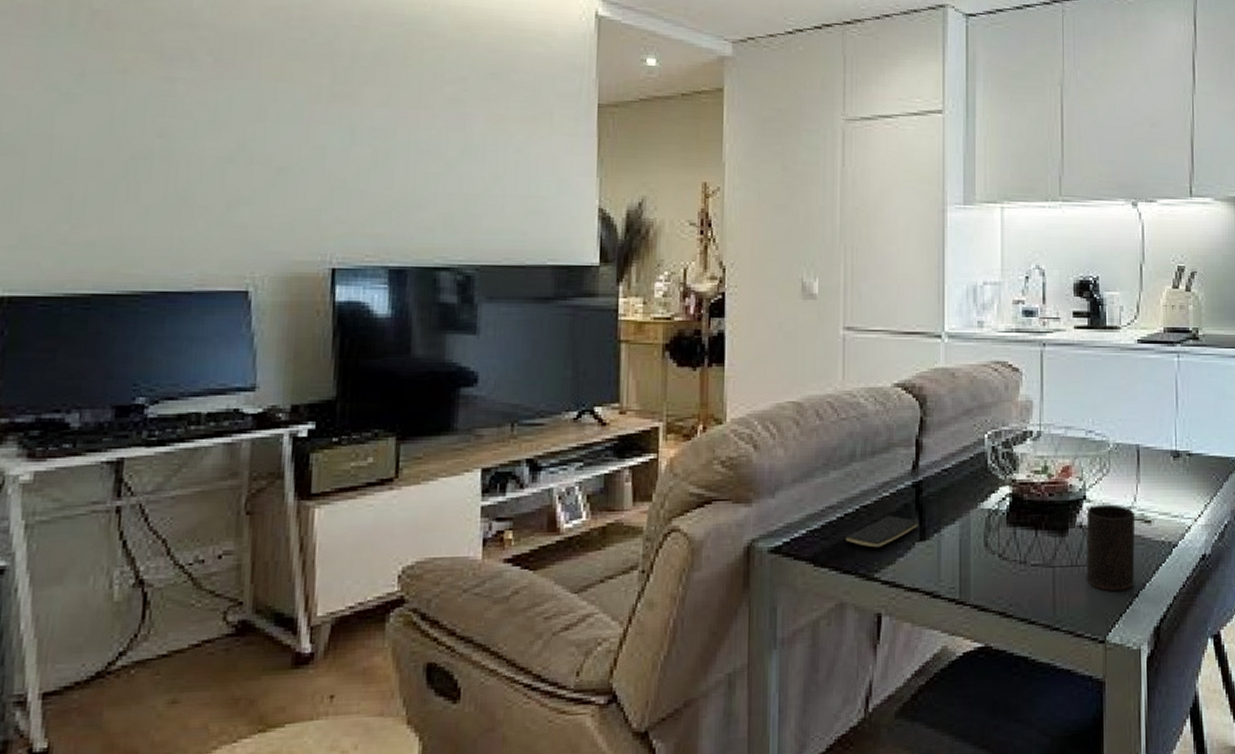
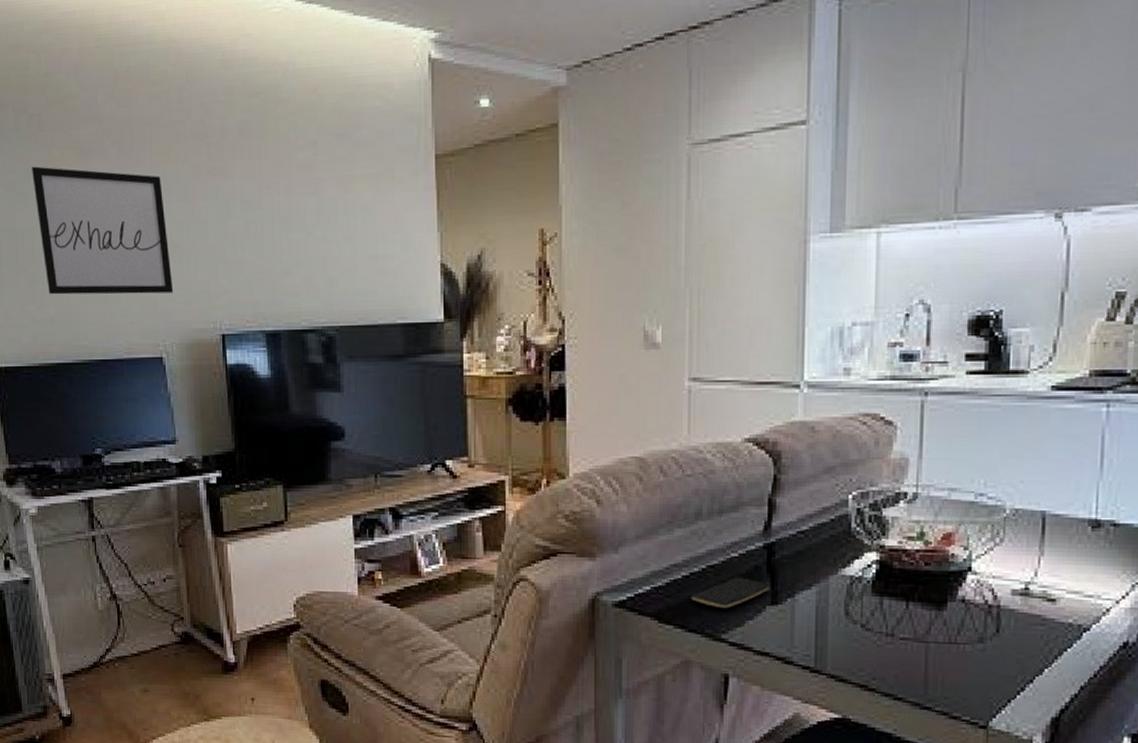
wall art: none [86,66,273,220] -> present [31,166,174,295]
cup: present [1086,504,1136,591] -> none [967,577,1035,674]

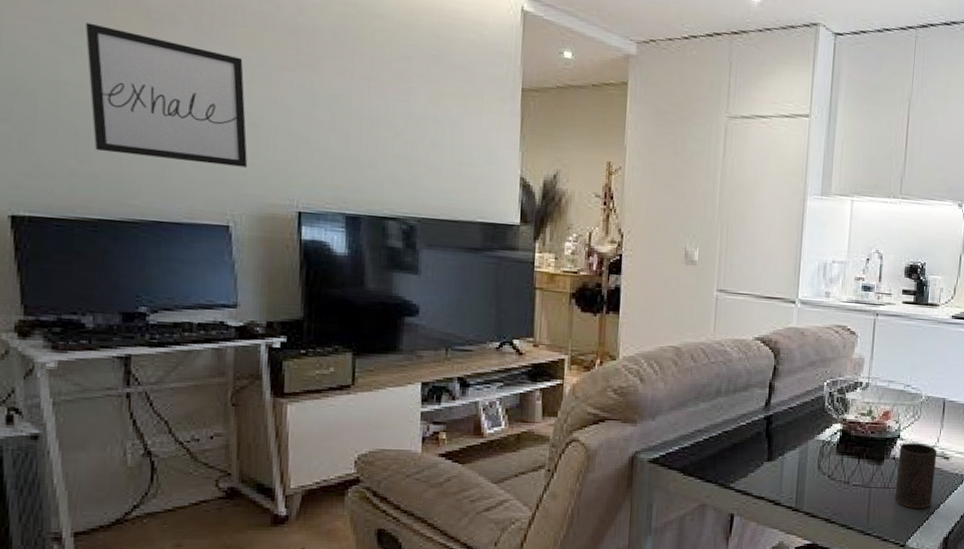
smartphone: present [690,577,770,608] -> none [709,440,767,463]
cup: none [967,577,1035,674] -> present [894,442,937,508]

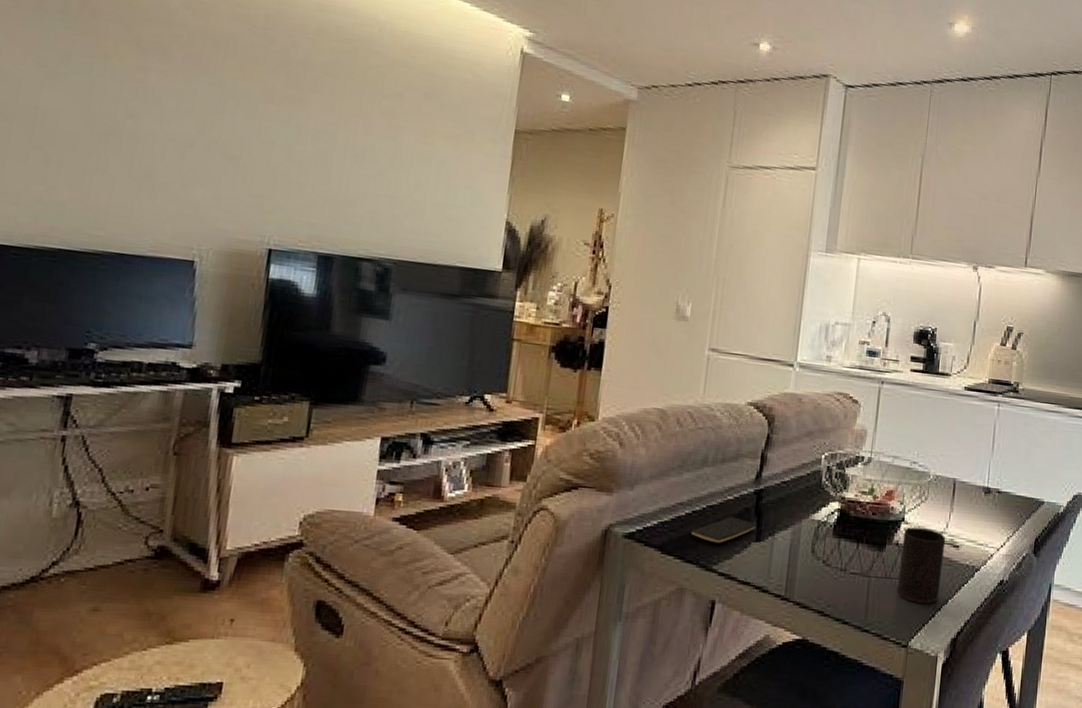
wall art: present [84,22,248,167] -> none [65,49,230,201]
smartphone: none [709,440,767,463] -> present [690,516,756,543]

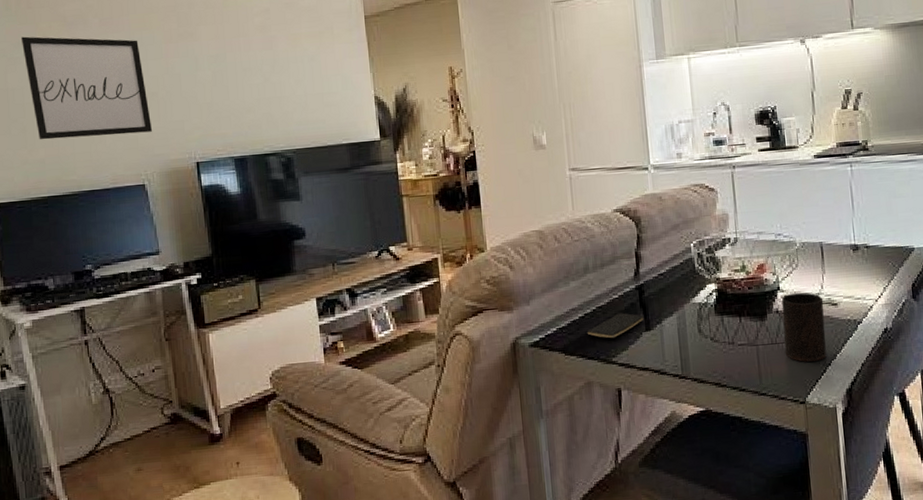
wall art: none [65,49,230,201] -> present [20,36,153,140]

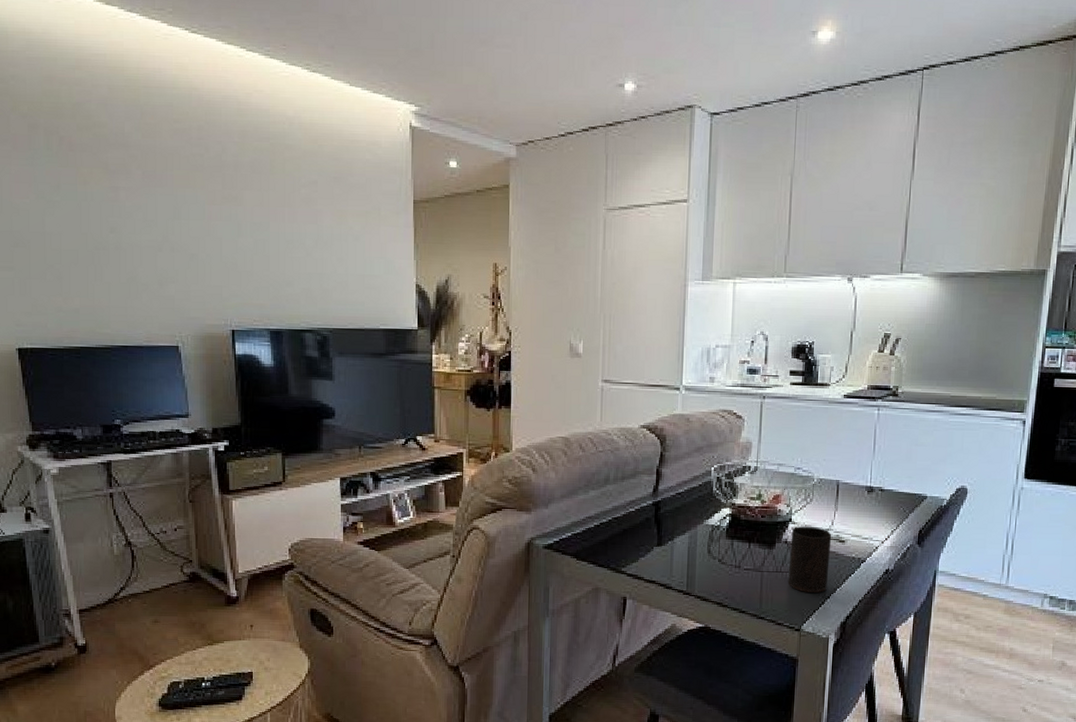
wall art: present [20,36,153,140] -> none [60,180,190,294]
smartphone: present [587,312,643,338] -> none [600,526,656,548]

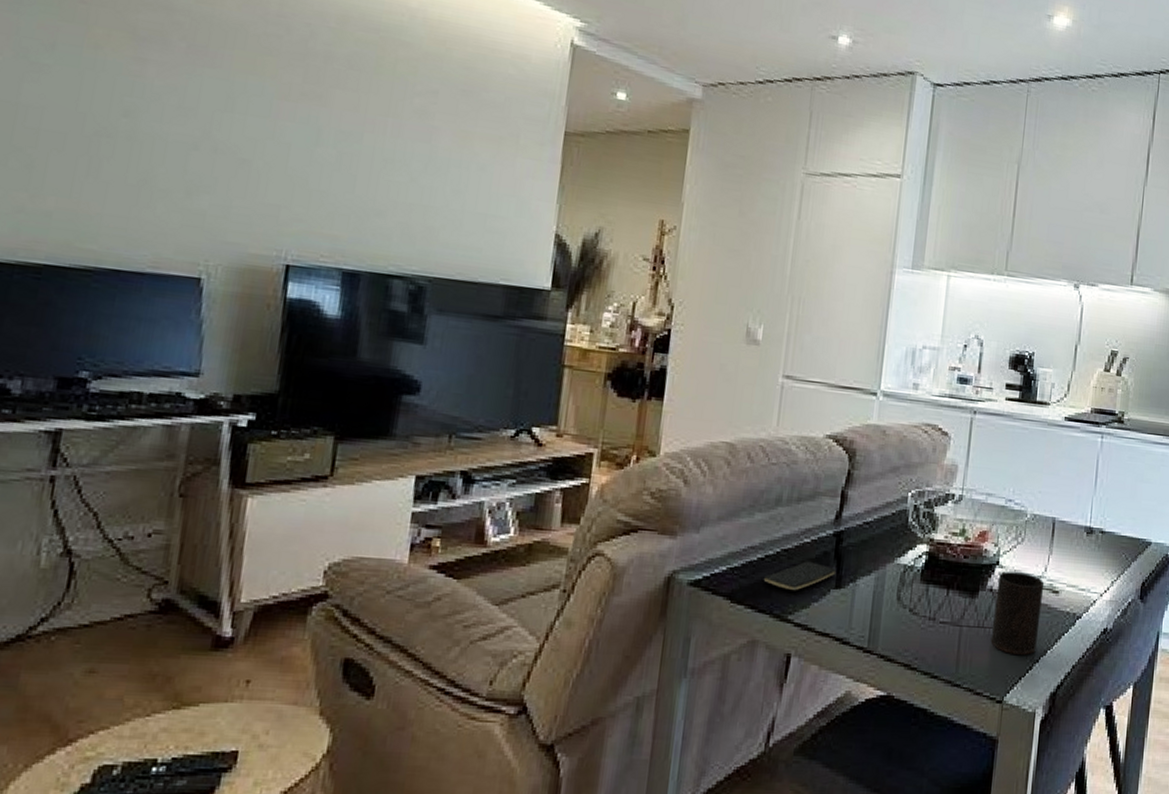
smartphone: none [600,526,656,548] -> present [763,561,836,590]

